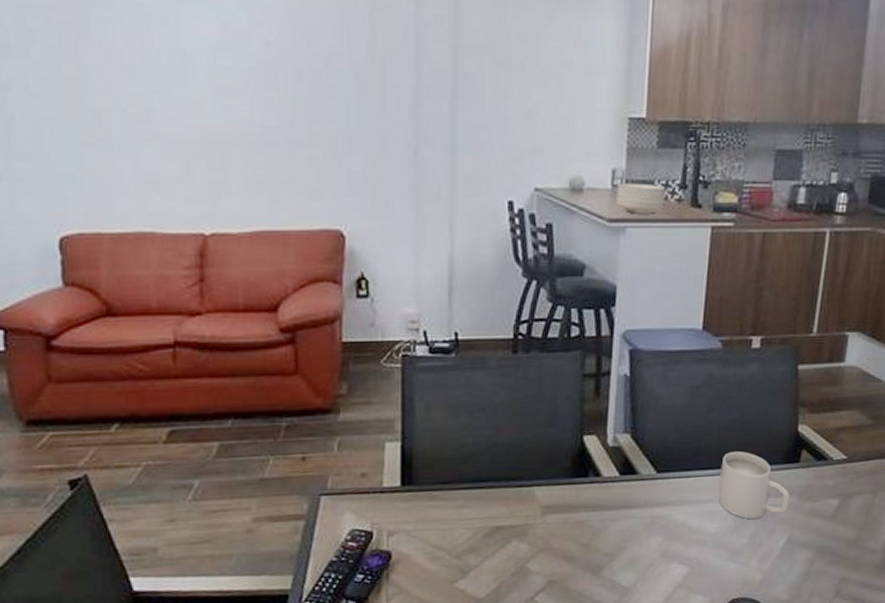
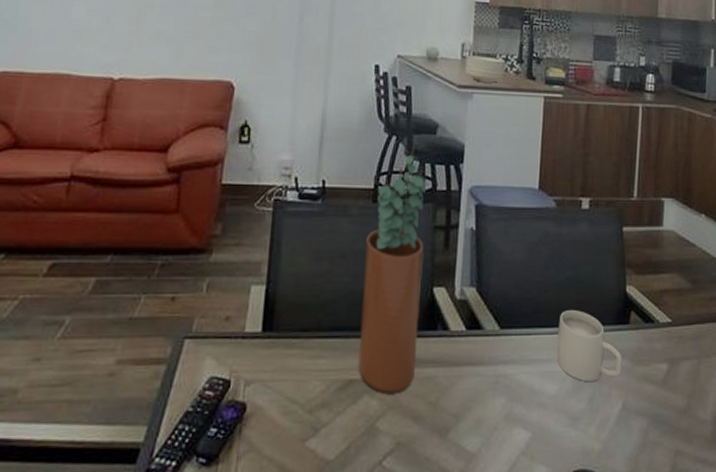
vase: none [505,288,574,539] -> present [358,144,428,395]

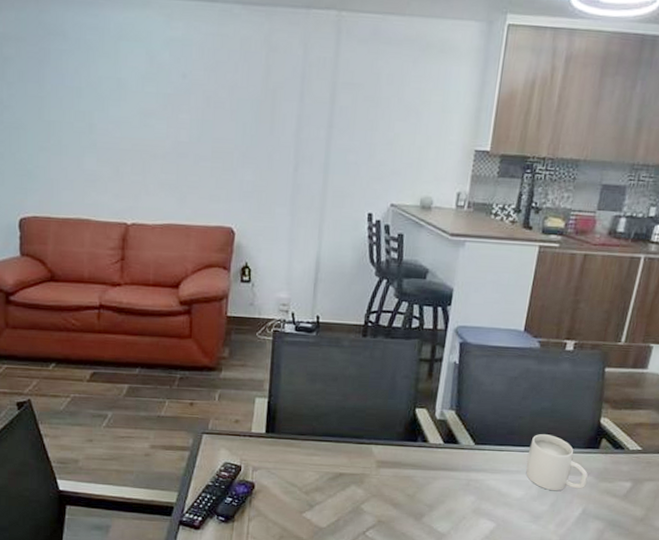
vase: present [358,144,428,395] -> none [346,287,415,487]
bowl: present [464,55,506,83] -> none [458,204,502,232]

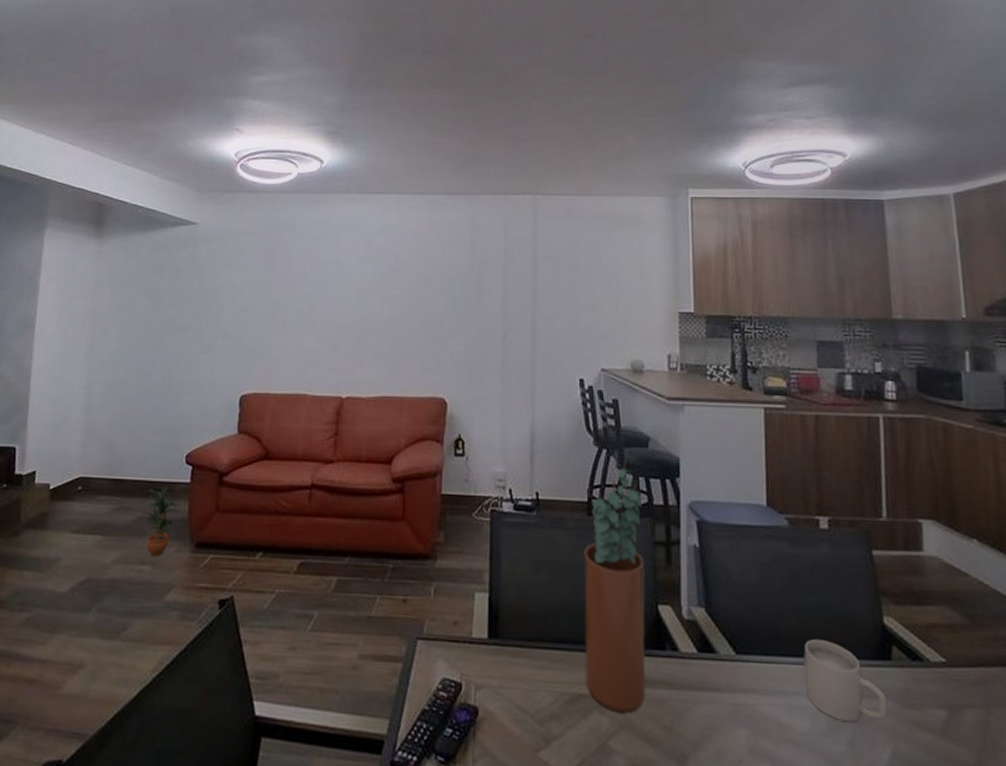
vase: none [346,287,415,487] -> present [584,457,646,714]

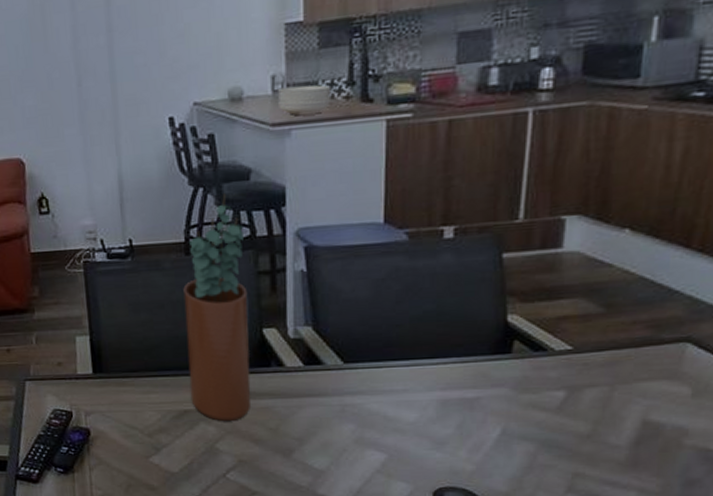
bowl: none [672,366,718,394] -> present [277,85,332,116]
mug: present [803,639,888,723] -> none [414,342,503,410]

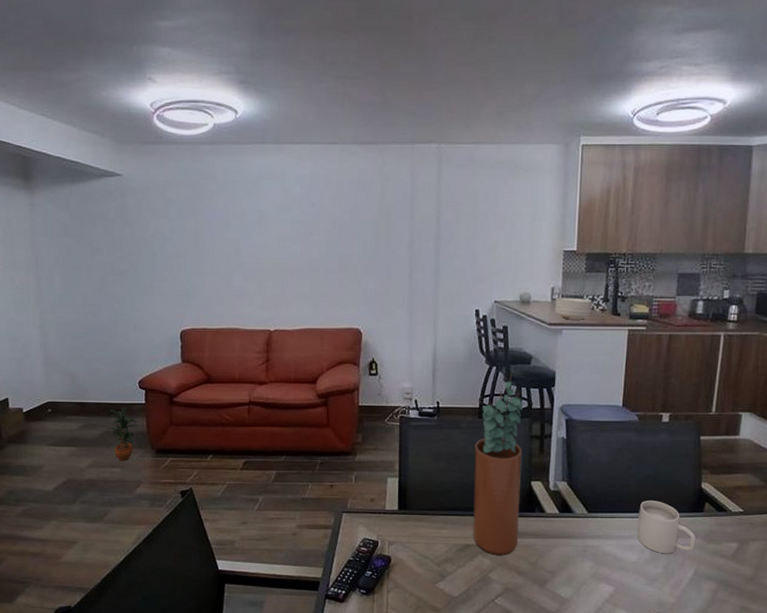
mug: none [414,342,503,410] -> present [637,501,697,554]

